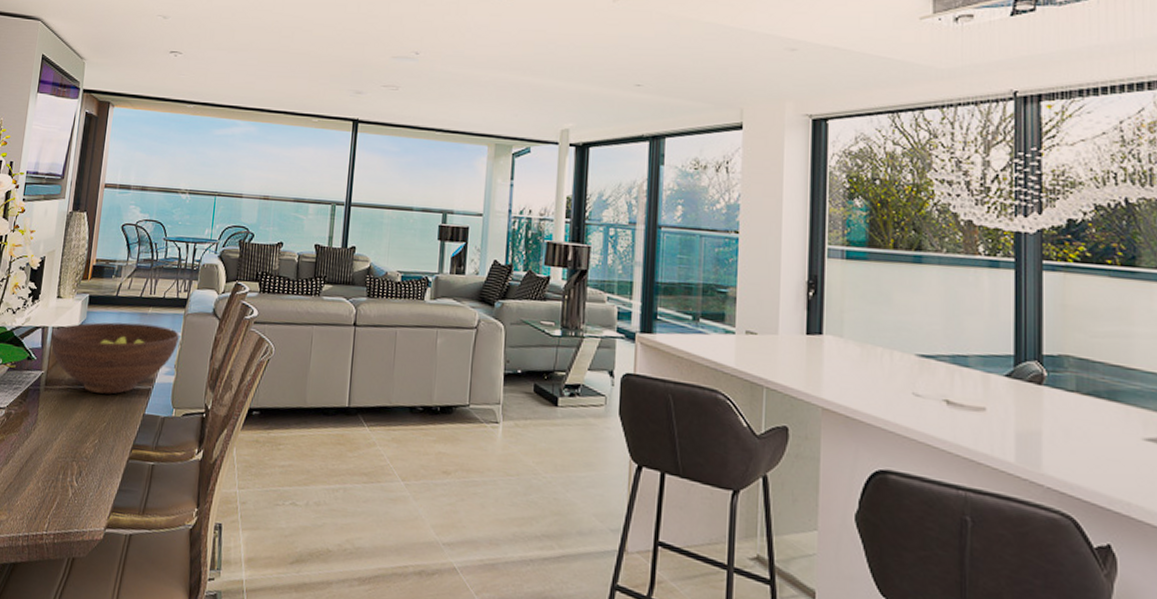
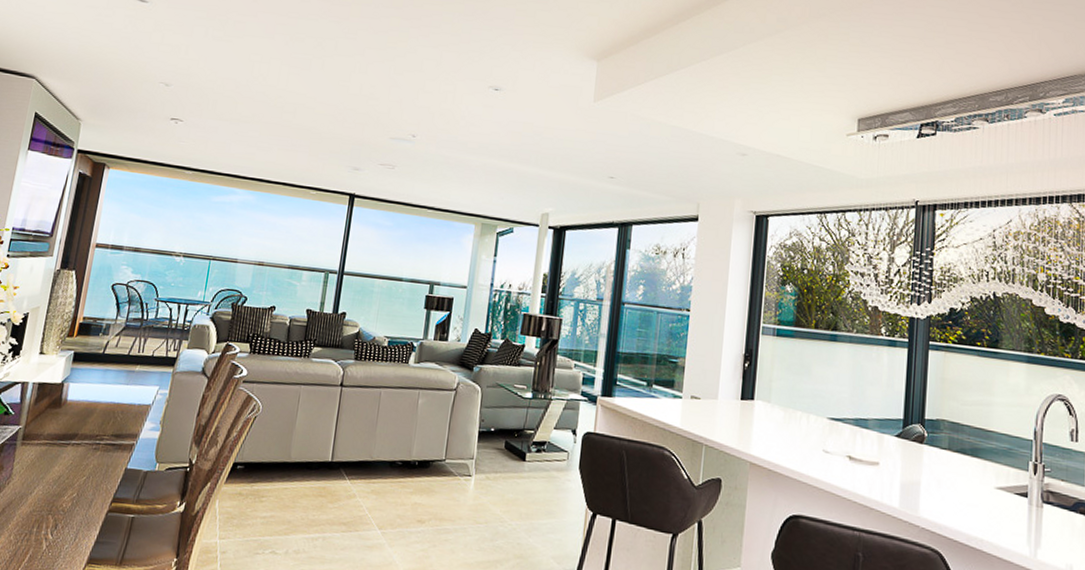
fruit bowl: present [50,322,179,394] -> none [30,379,166,449]

